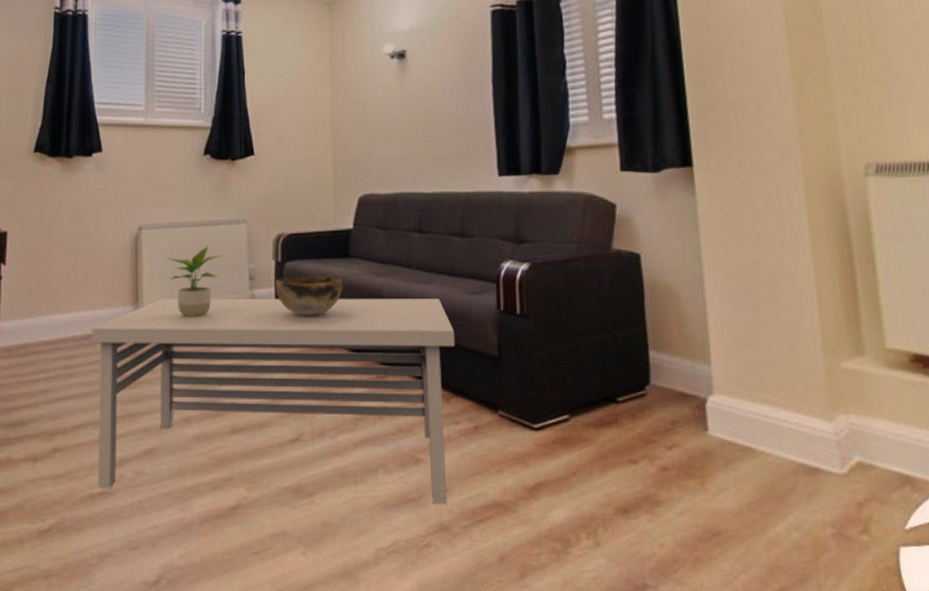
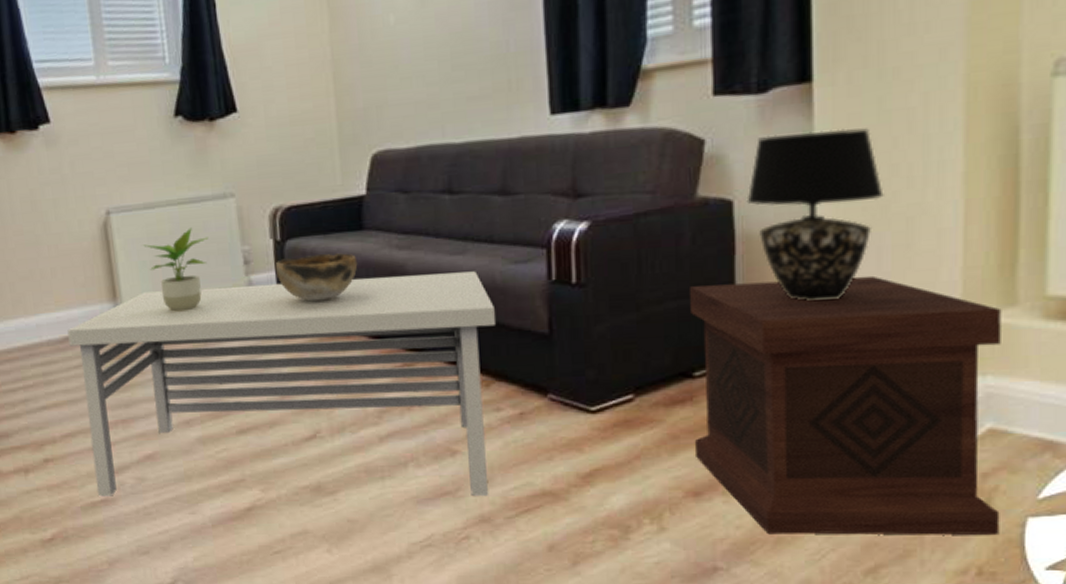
side table: none [611,323,879,563] -> present [690,275,1002,536]
table lamp: none [650,204,754,342] -> present [746,128,884,302]

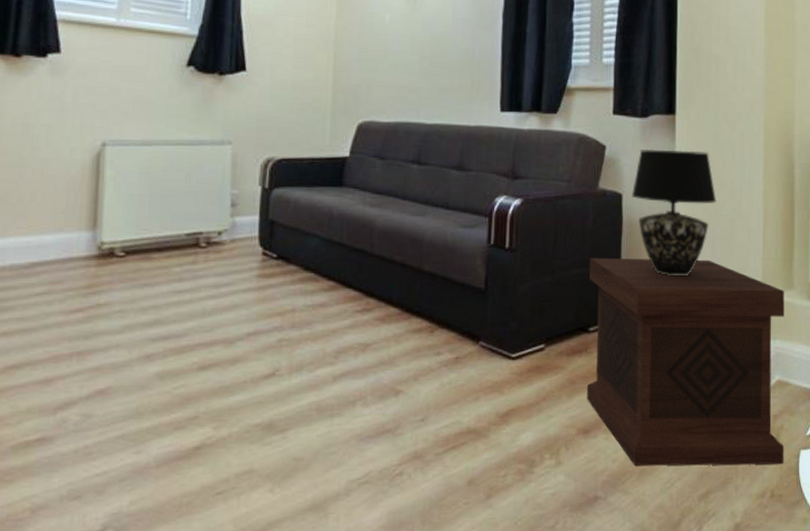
coffee table: present [67,271,497,497] -> none [34,224,445,435]
potted plant: present [143,227,209,312] -> none [134,167,201,246]
decorative bowl: present [275,253,358,302] -> none [259,204,335,246]

